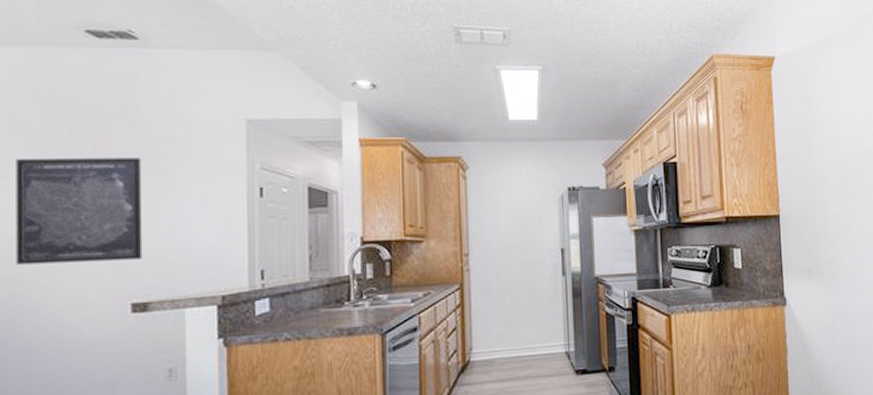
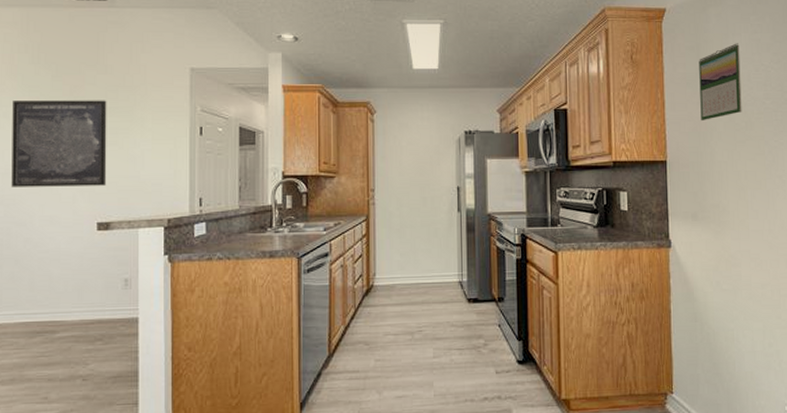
calendar: none [808,93,852,172] -> present [699,43,742,120]

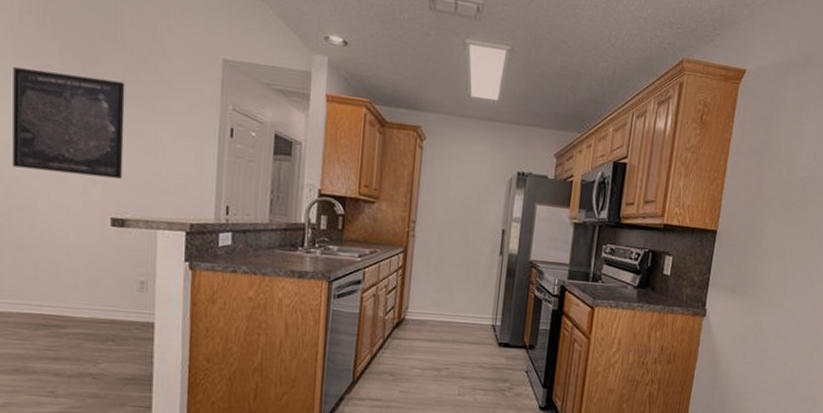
calendar: present [699,43,742,120] -> none [759,118,813,195]

